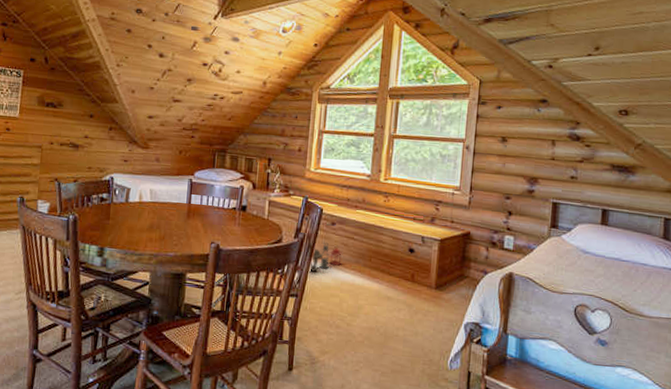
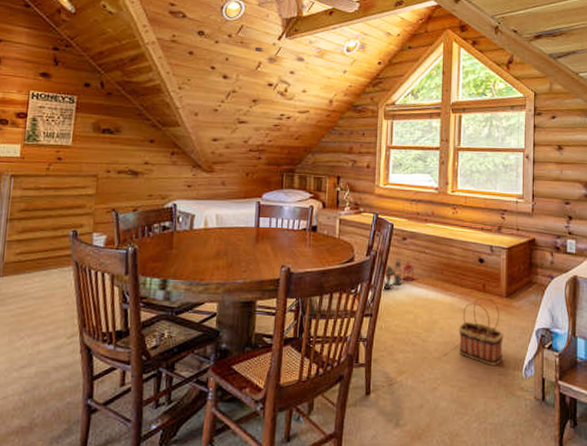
basket: none [383,285,431,355] -> present [458,296,504,365]

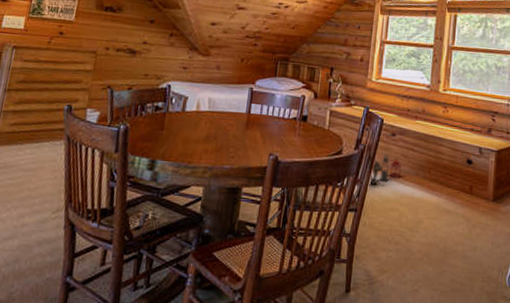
basket: present [458,296,504,365] -> none [442,198,489,271]

